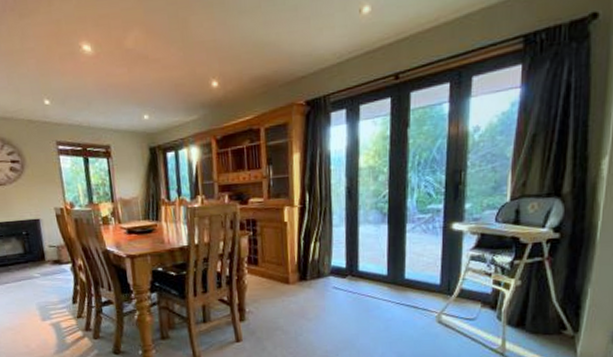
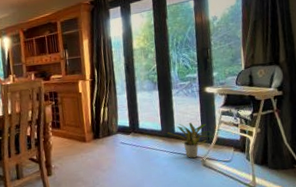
potted plant: none [395,268,457,313] -> present [167,123,214,159]

